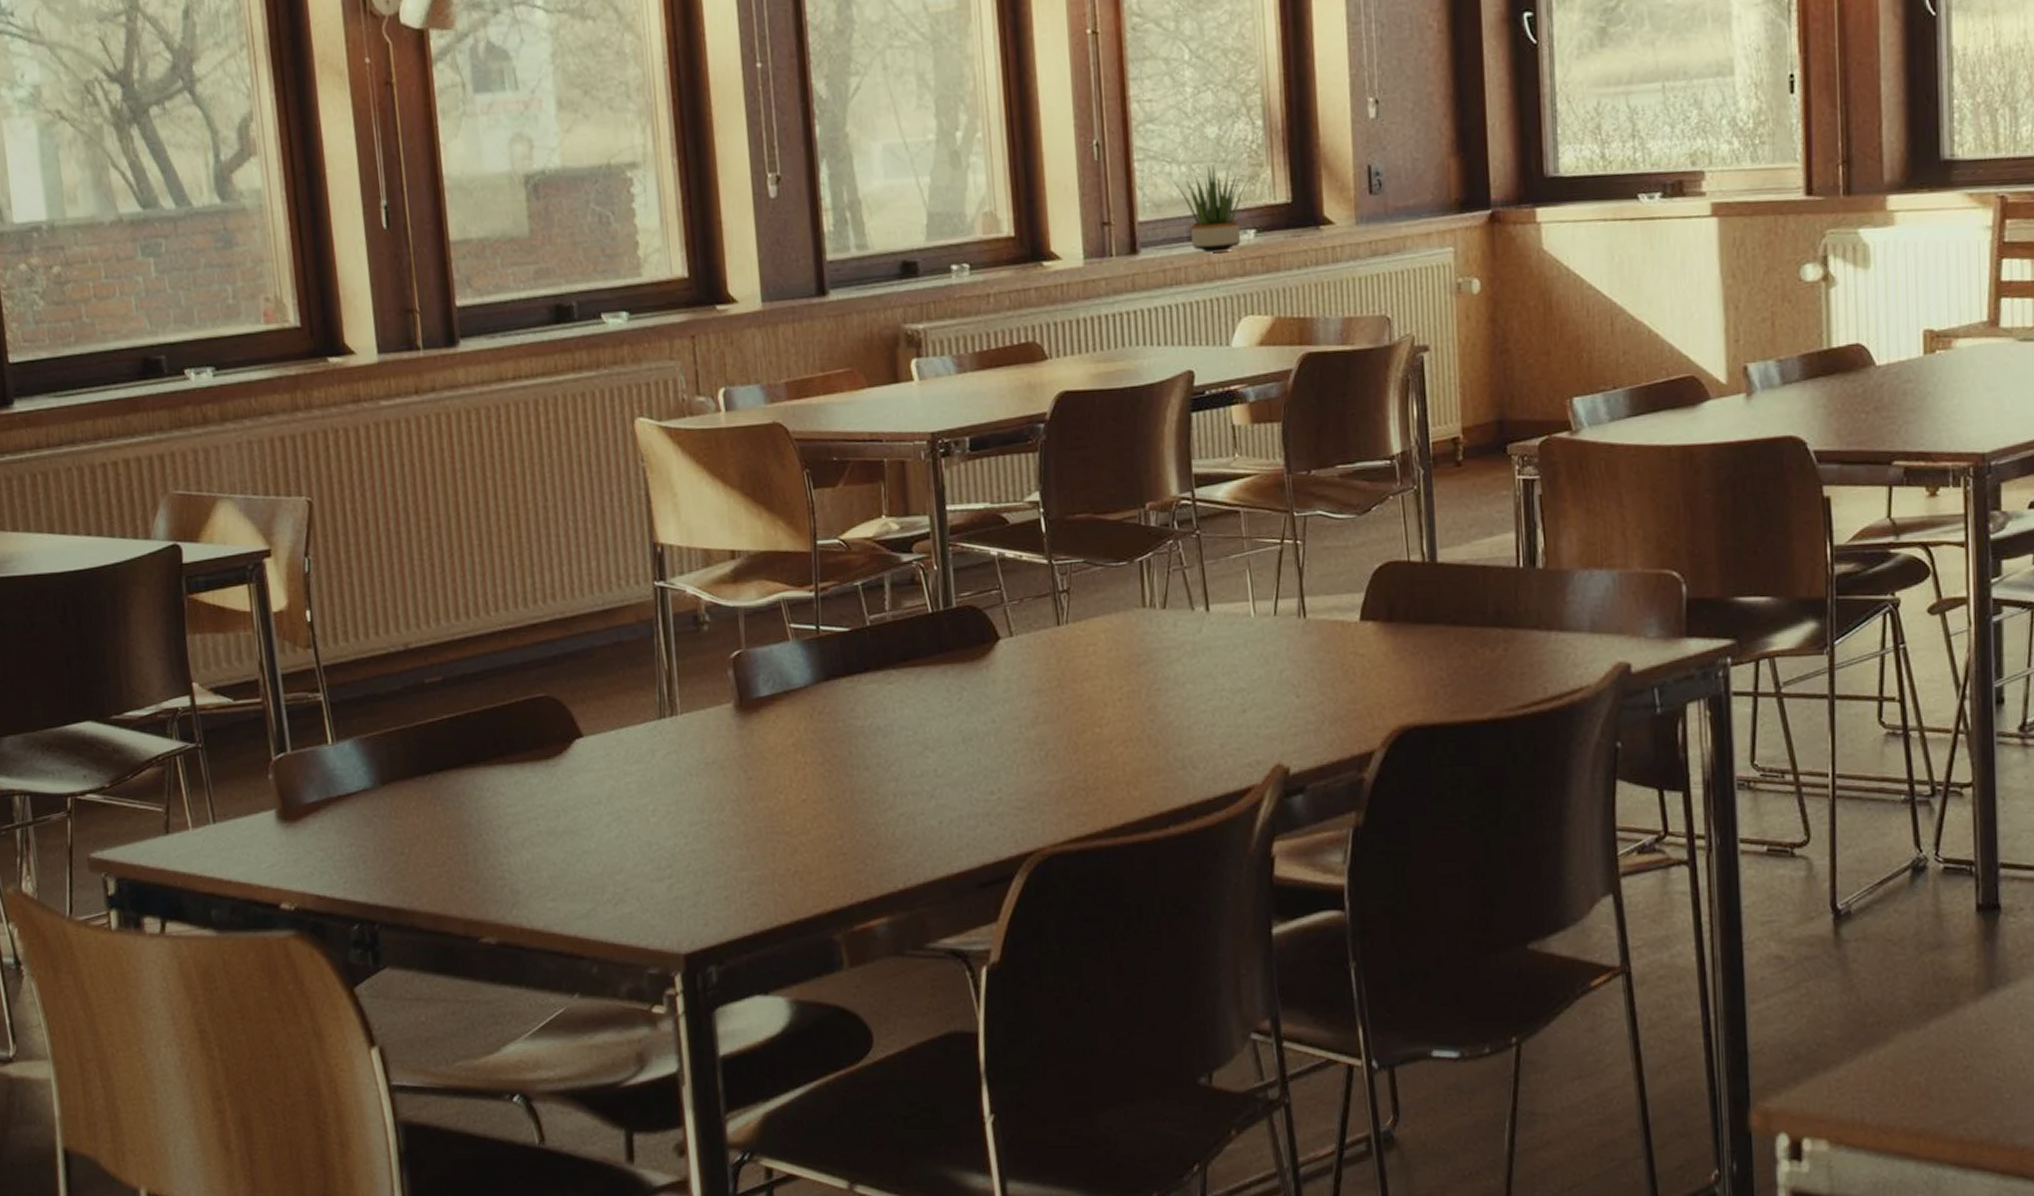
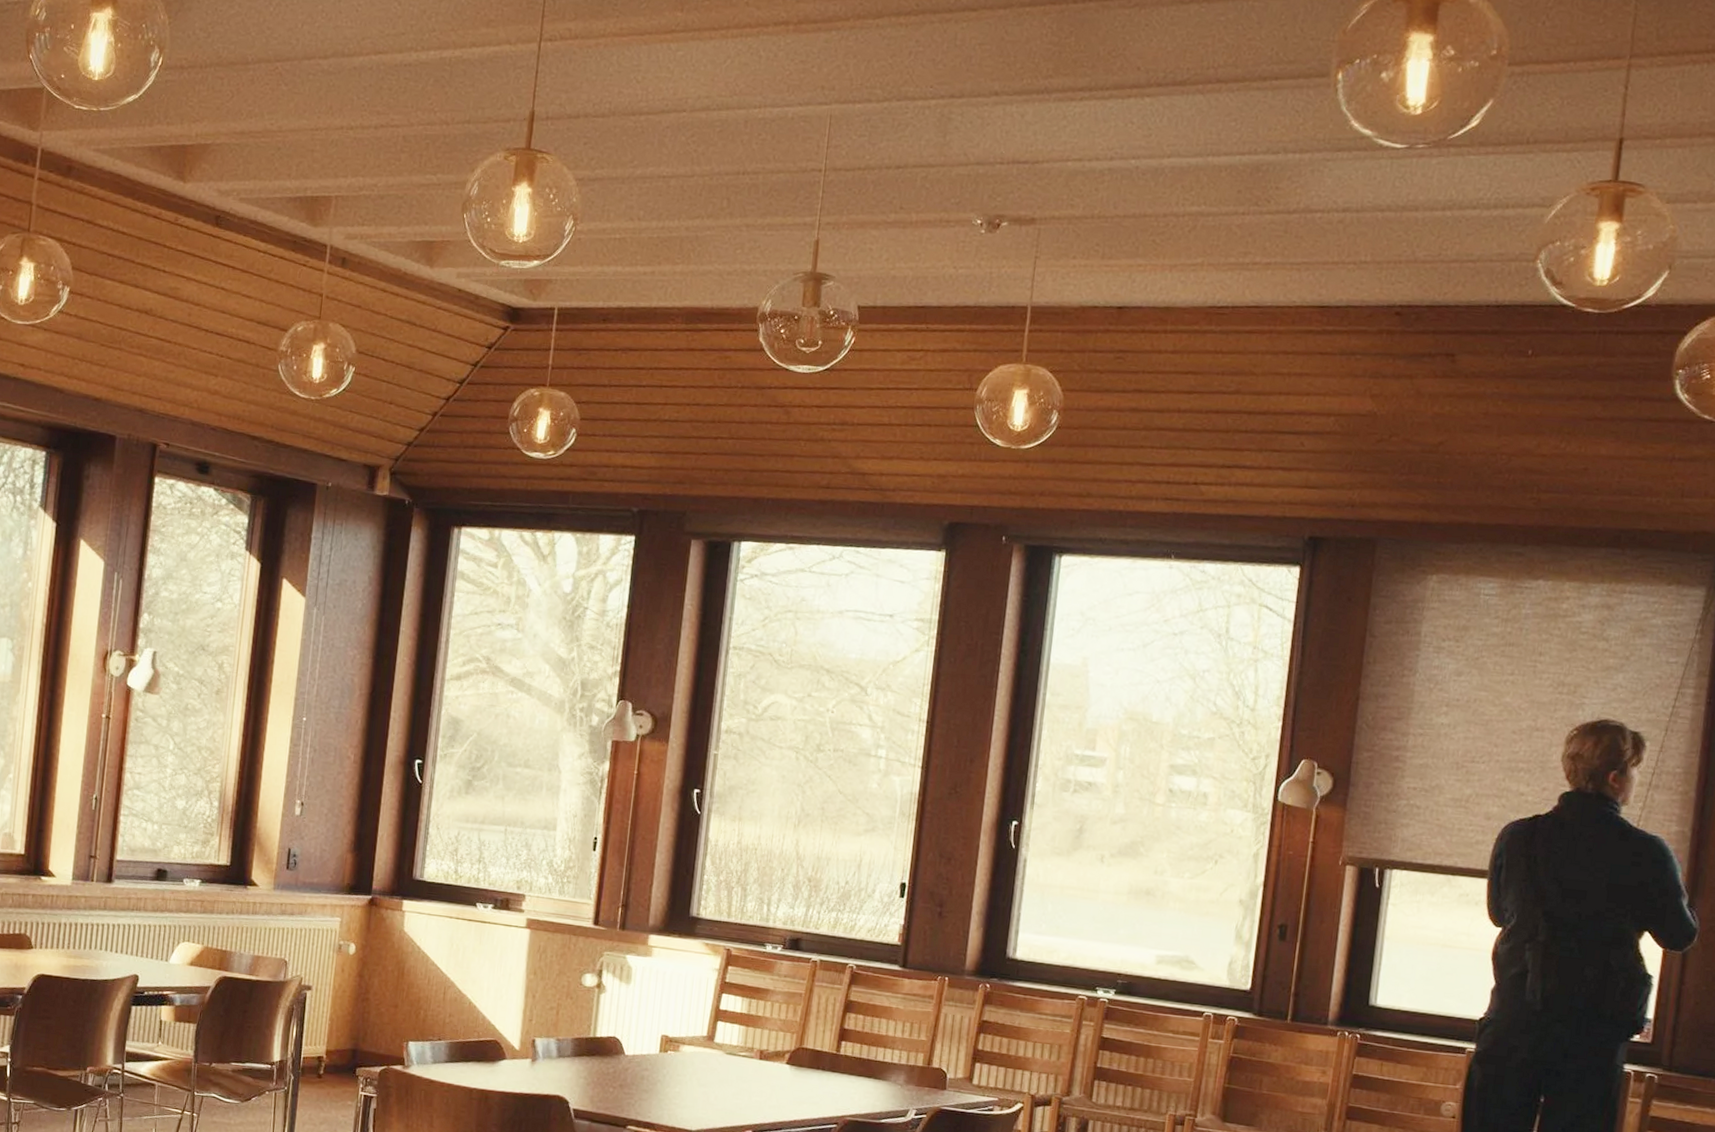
potted plant: present [1173,164,1252,253] -> none [146,828,204,892]

